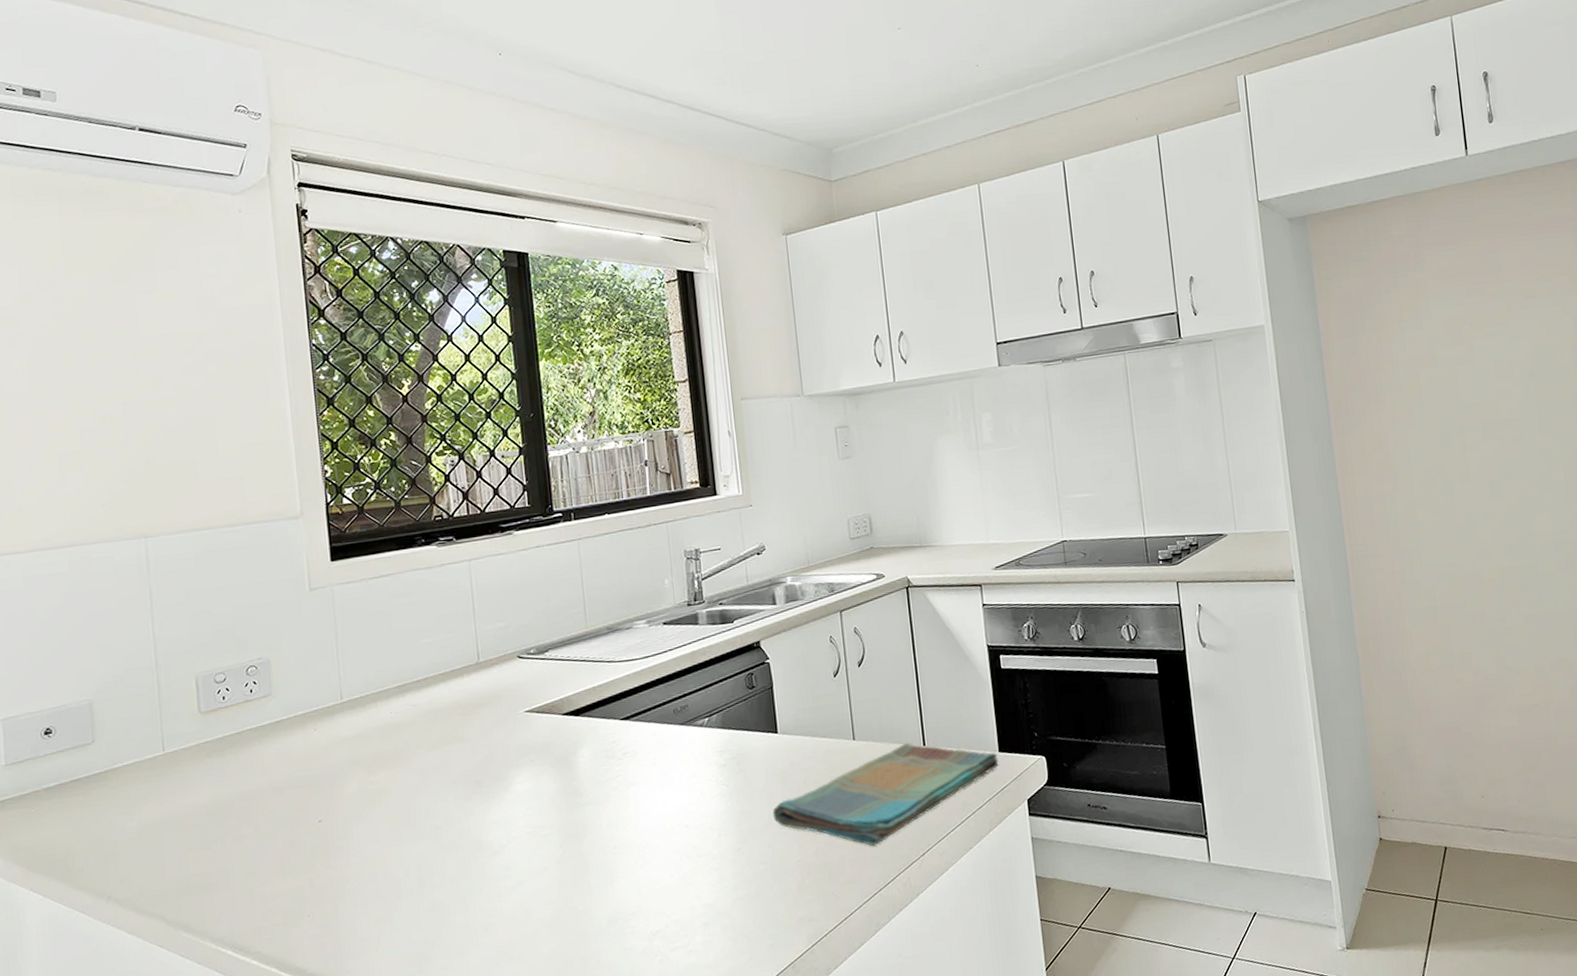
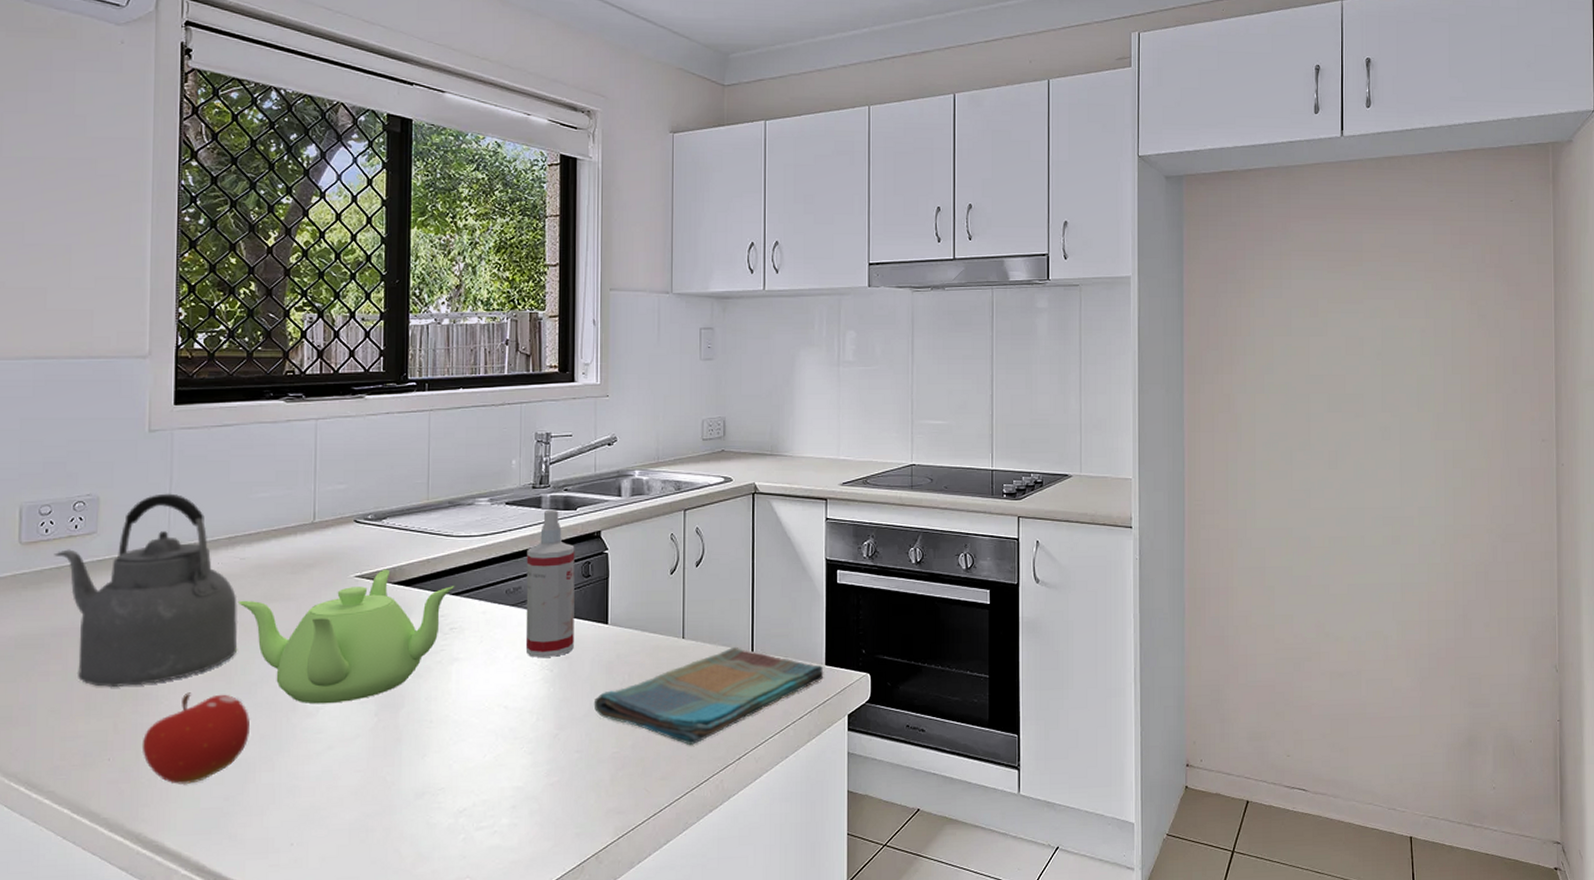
kettle: none [233,648,420,845] -> present [54,493,238,687]
fruit: none [338,840,441,934] -> present [141,692,250,785]
teapot: none [414,701,623,842] -> present [237,569,455,704]
spray bottle: none [689,624,747,774] -> present [525,509,575,659]

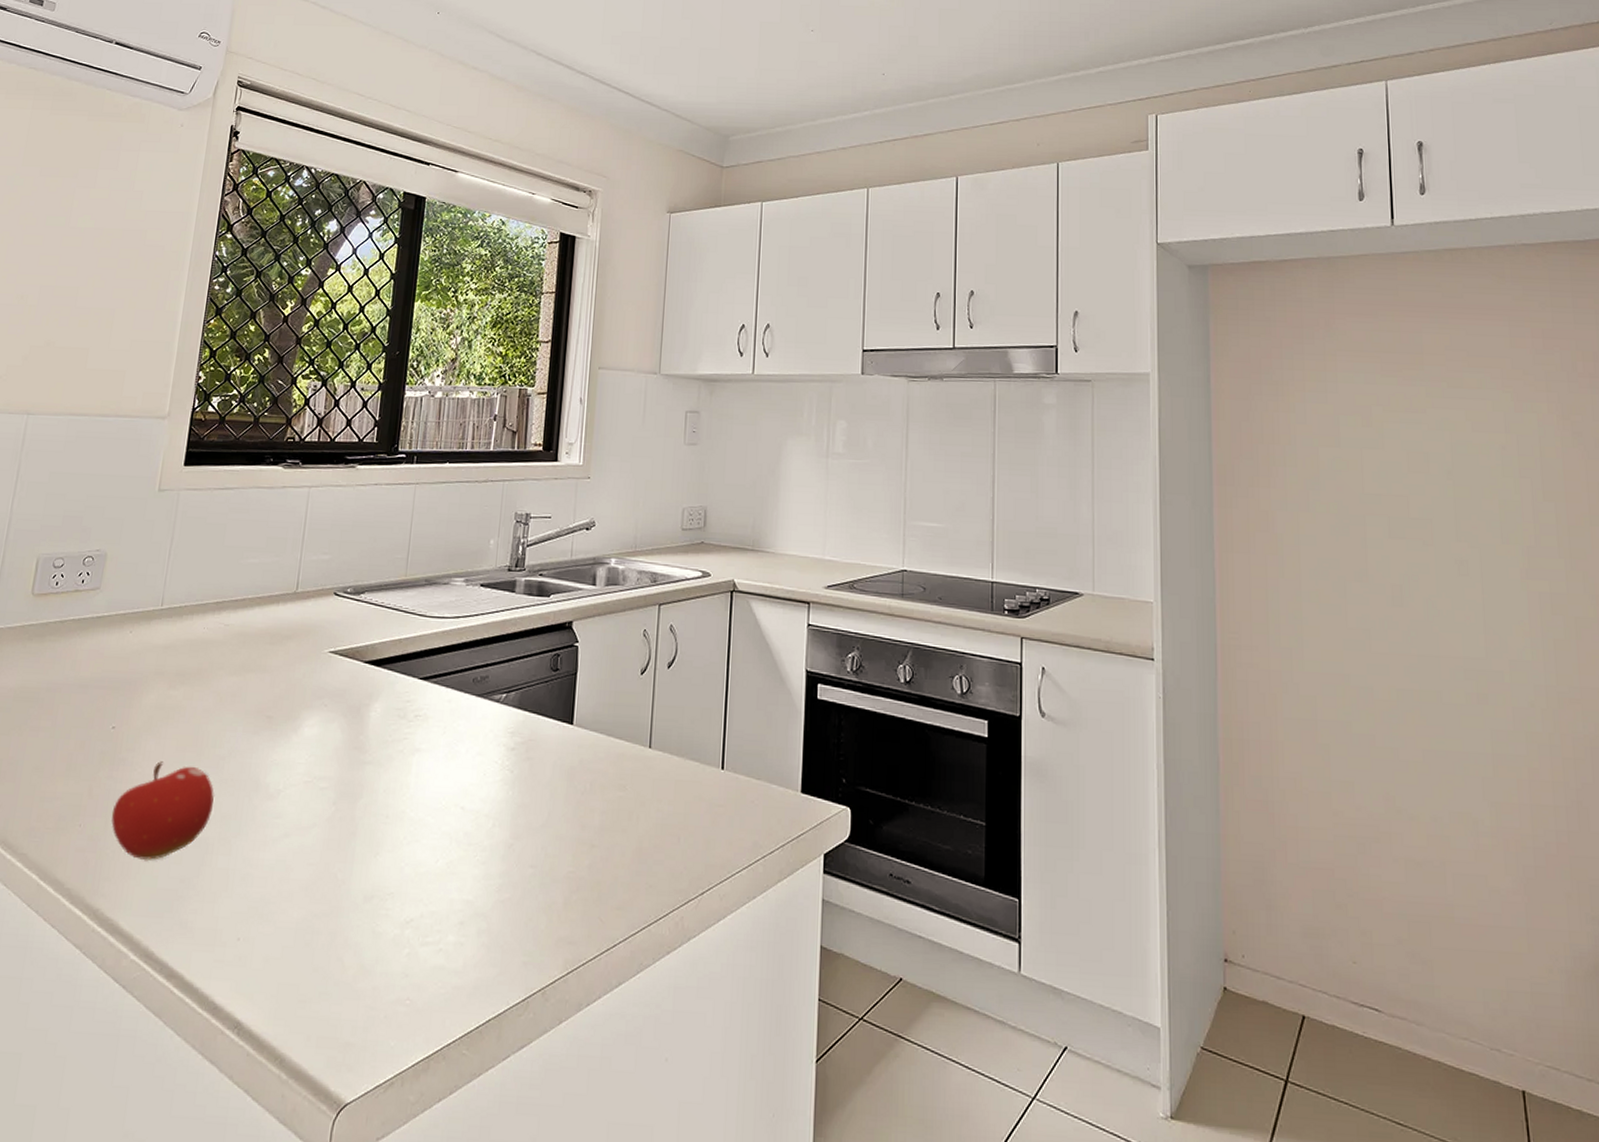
kettle: present [54,493,238,687] -> none [60,553,218,750]
teapot: present [237,569,455,704] -> none [217,646,424,787]
spray bottle: present [525,509,575,659] -> none [487,594,545,757]
dish towel: present [593,646,824,746] -> none [552,762,799,873]

